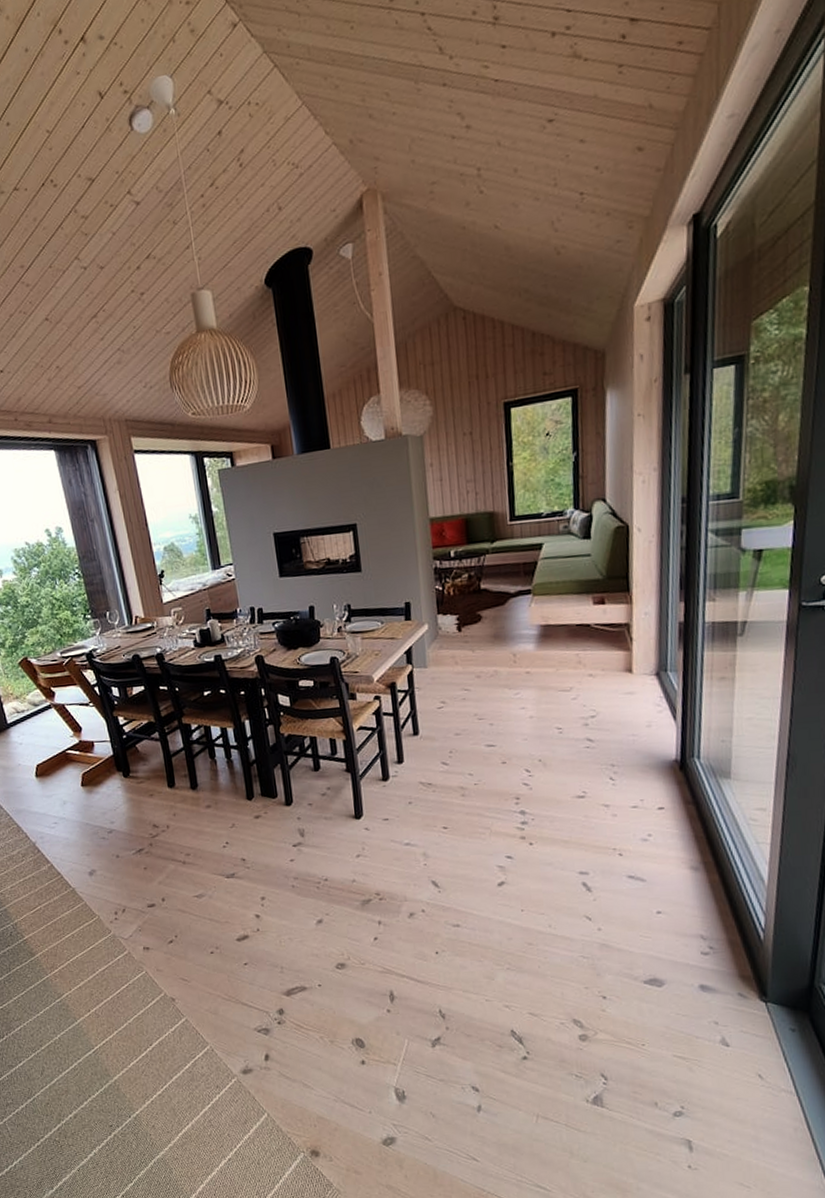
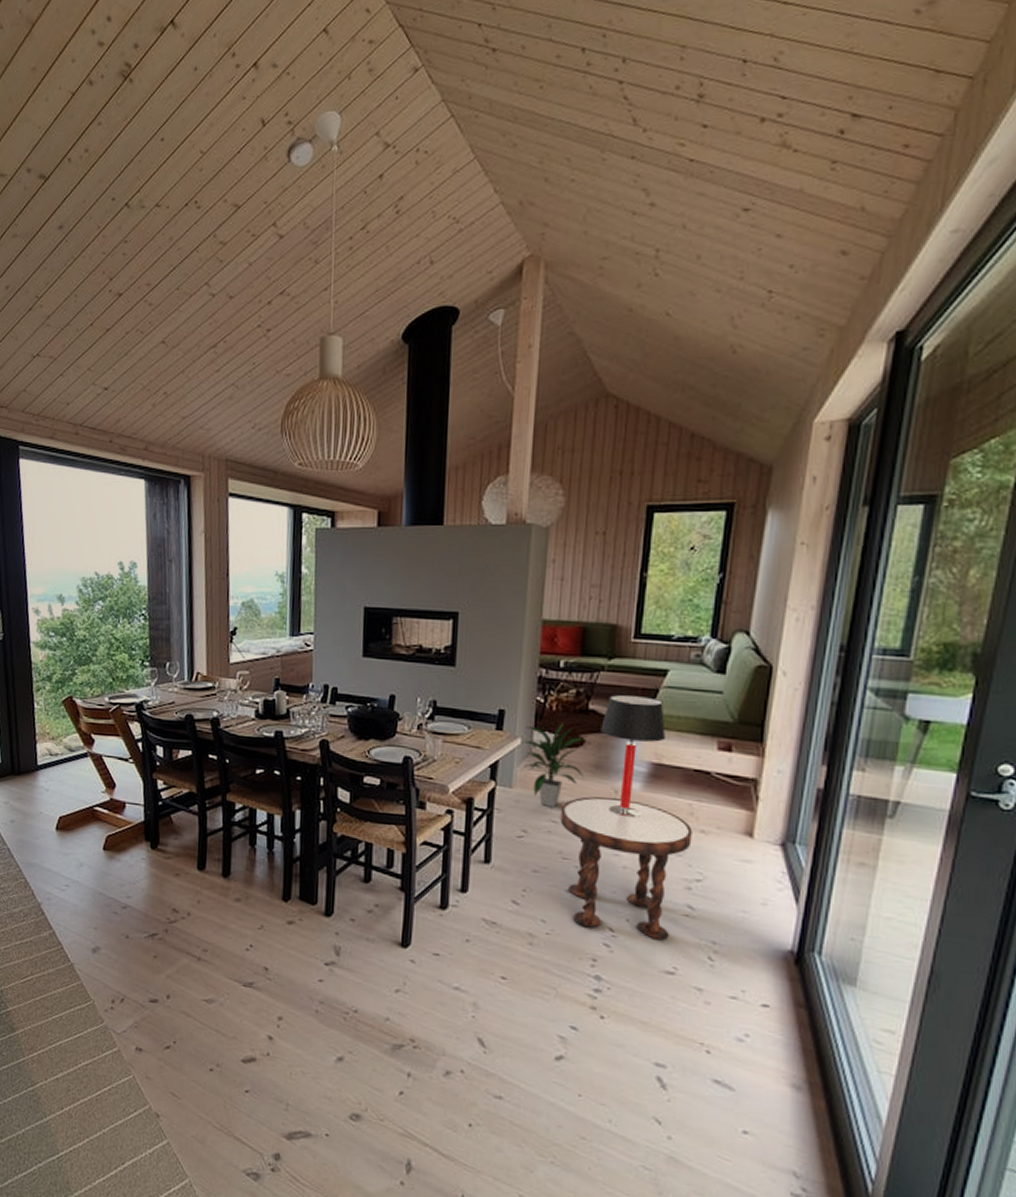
indoor plant: none [429,605,486,679] -> present [522,723,585,808]
side table: none [470,659,583,773] -> present [560,796,693,939]
table lamp: none [493,569,549,676] -> present [601,694,666,818]

